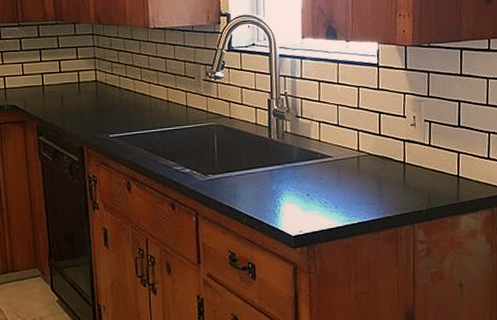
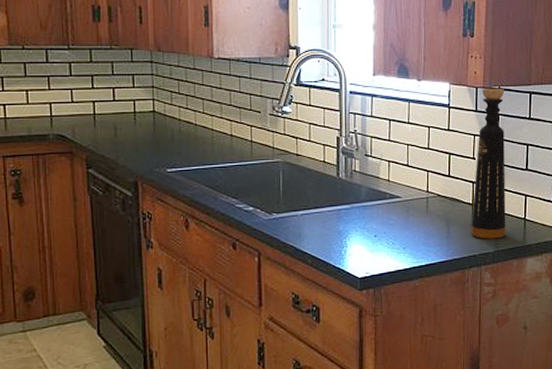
bottle: none [403,45,439,197] -> present [471,88,506,239]

